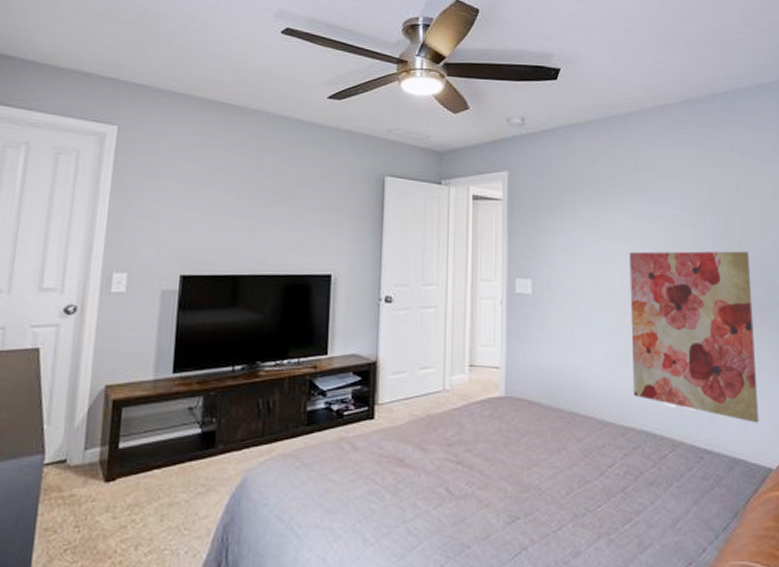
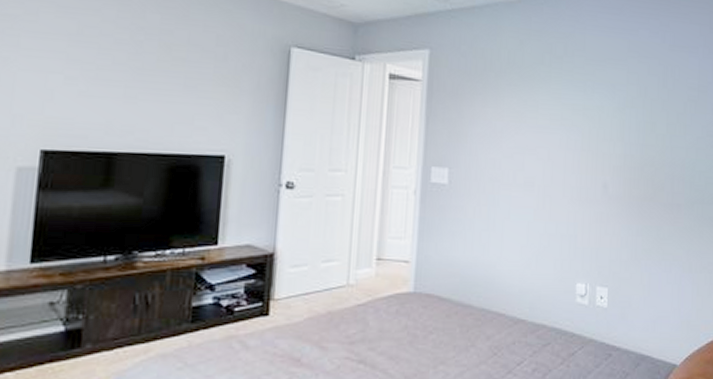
wall art: present [629,251,759,423] -> none [547,143,671,320]

